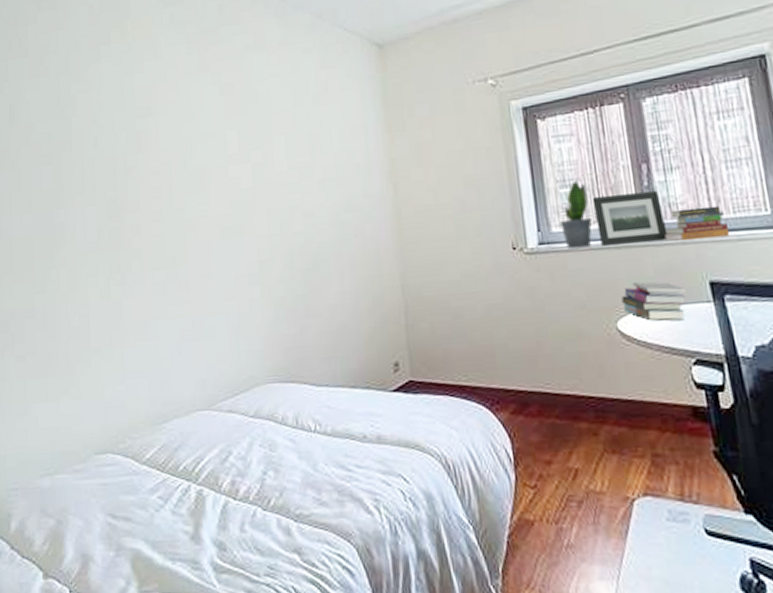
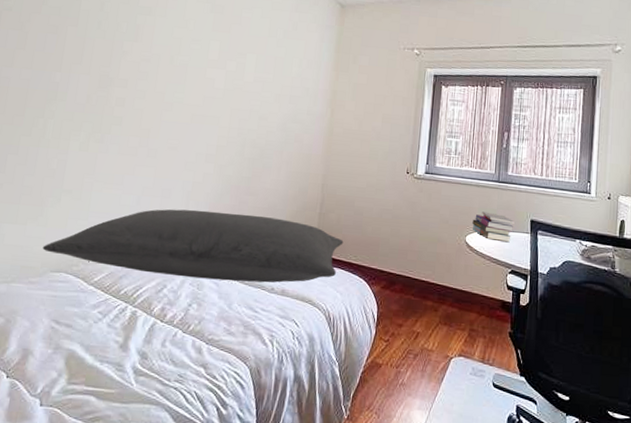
pillow: none [81,341,446,439] -> present [42,209,344,283]
potted plant: present [560,180,593,249] -> none [442,133,466,182]
picture frame: present [592,191,668,246] -> none [466,147,512,188]
books: present [664,205,731,242] -> none [509,167,551,193]

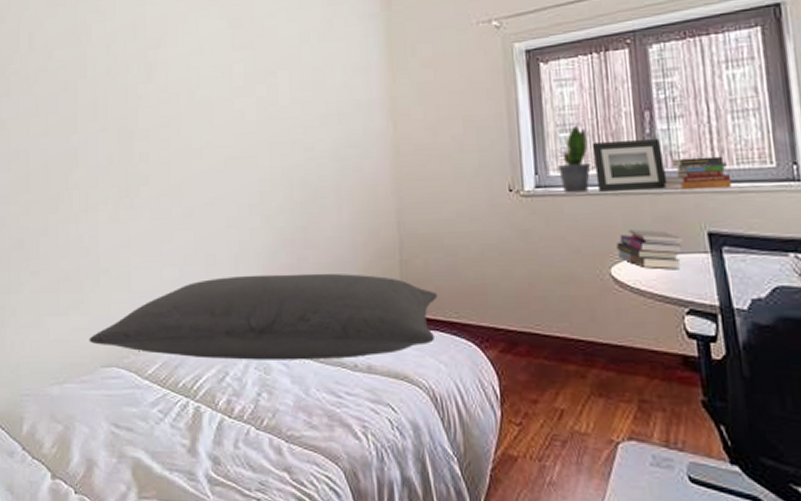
potted plant: none [442,133,466,182] -> present [558,125,591,194]
picture frame: none [466,147,512,188] -> present [591,139,668,193]
books: none [509,167,551,193] -> present [664,156,733,191]

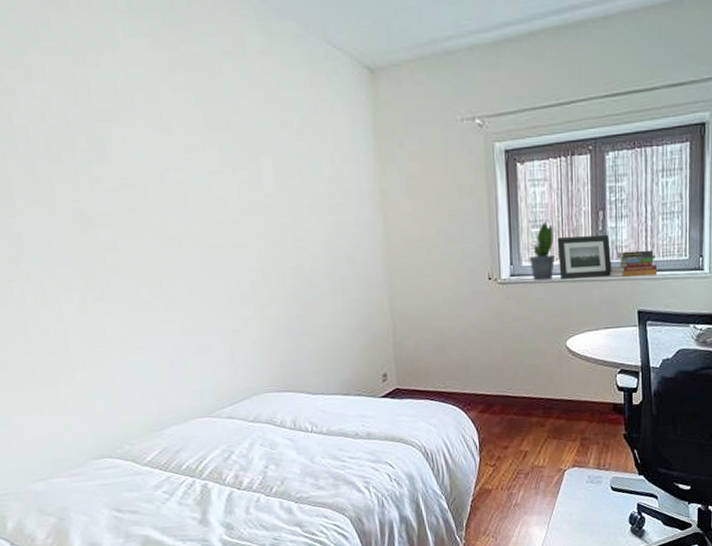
pillow: present [89,273,438,360] -> none [72,356,428,442]
books: present [616,229,683,270] -> none [572,309,620,341]

